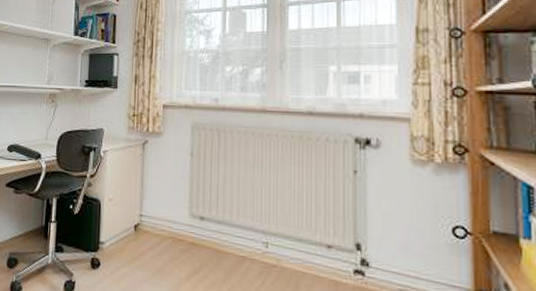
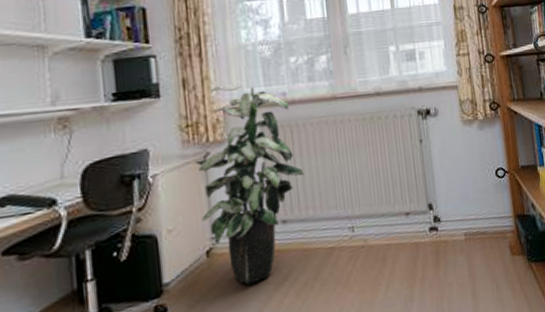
indoor plant: none [134,85,226,266] -> present [194,84,304,285]

